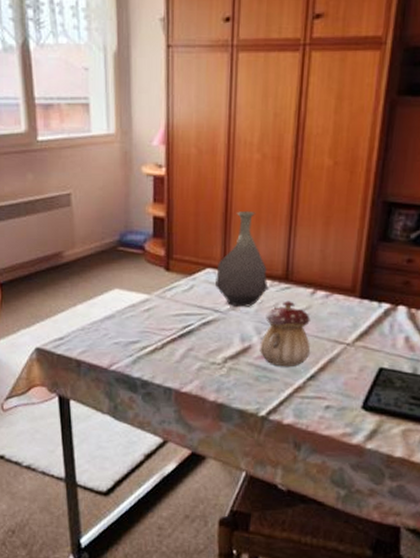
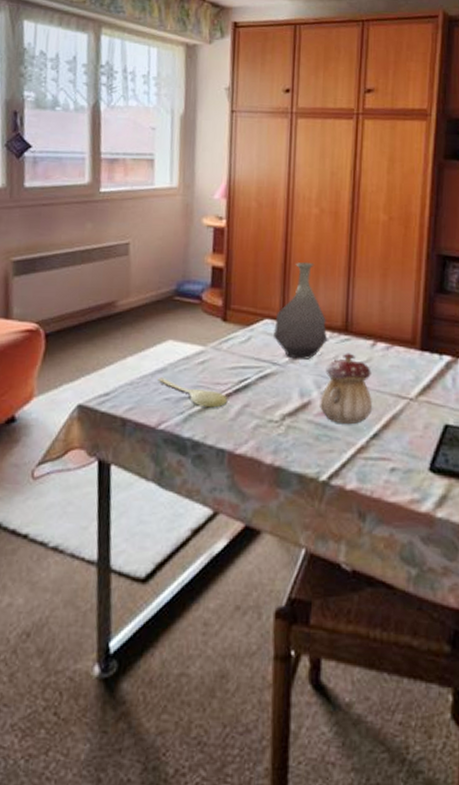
spoon: none [107,323,173,351] -> present [158,376,228,408]

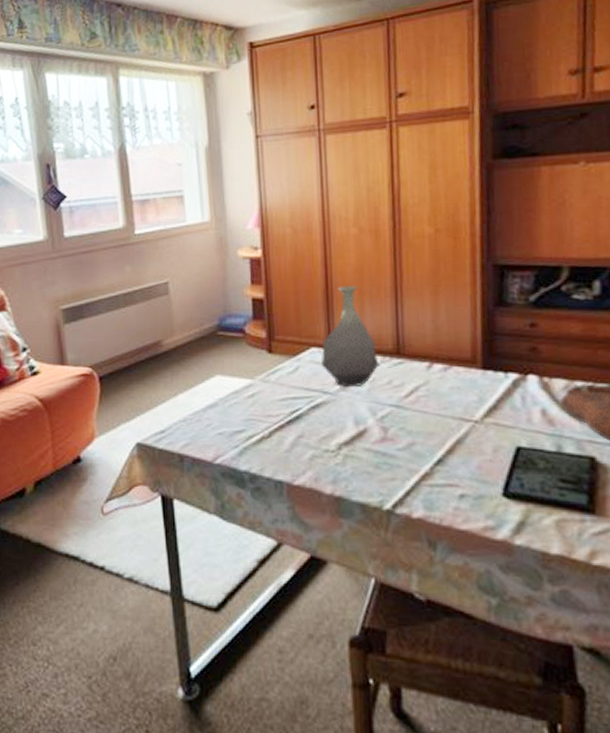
spoon: present [158,376,228,408] -> none [210,412,281,440]
teapot: present [320,353,372,425] -> none [376,377,433,451]

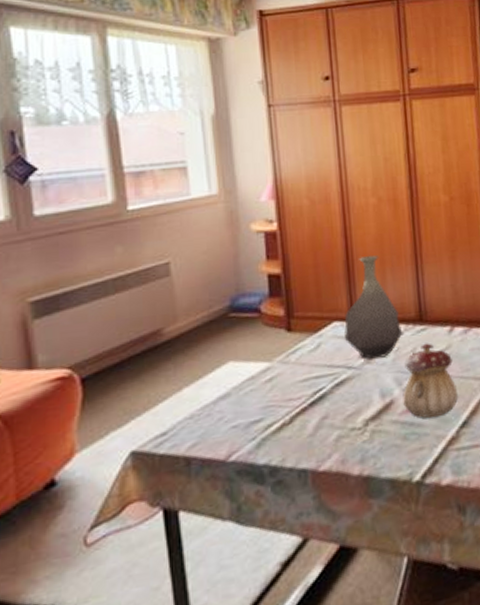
teapot: none [376,377,433,451] -> present [403,343,458,418]

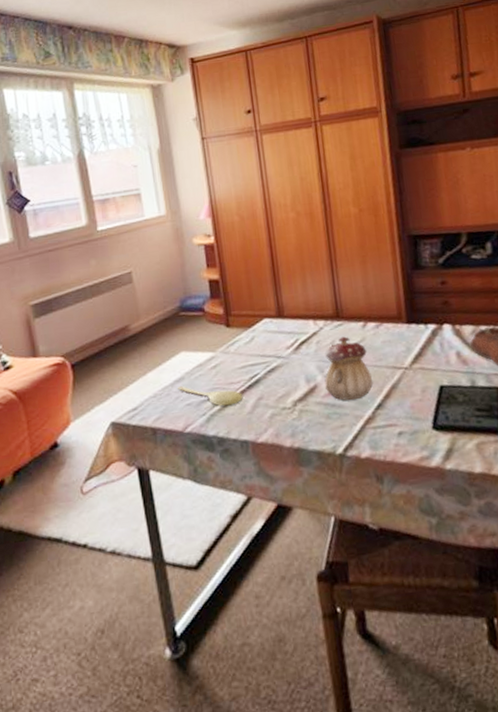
spoon: none [222,403,304,428] -> present [178,385,243,406]
vase: present [344,255,403,359] -> none [273,261,323,350]

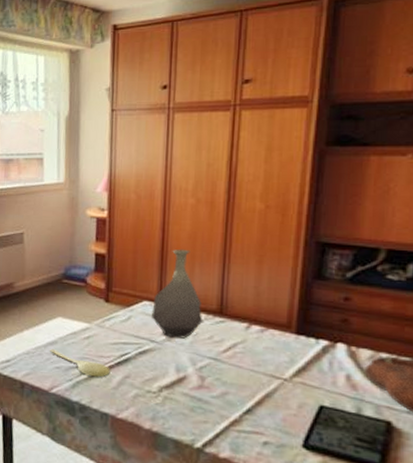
vase: none [273,261,323,350] -> present [152,249,203,339]
teapot: present [325,336,373,401] -> none [195,334,246,400]

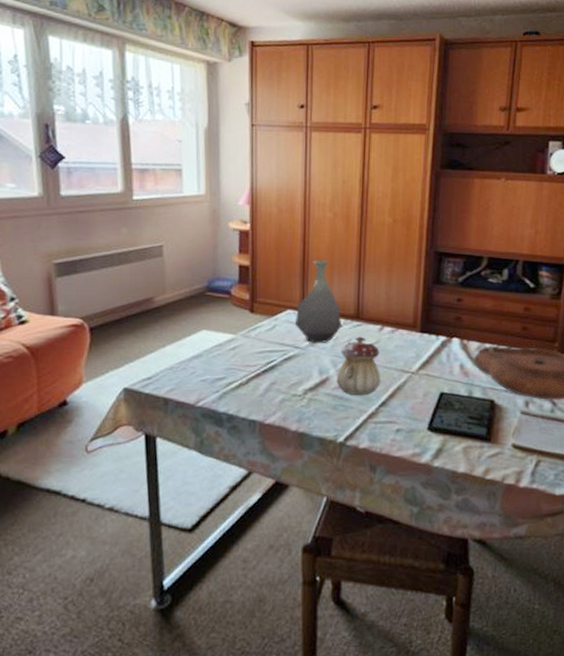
spoon: present [50,348,111,377] -> none [195,361,257,386]
teapot: none [195,334,246,400] -> present [336,336,380,396]

